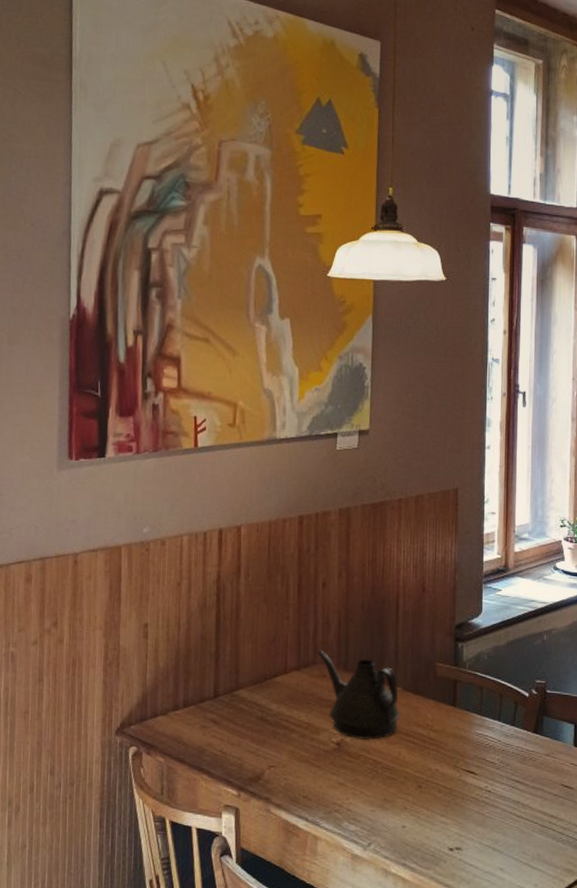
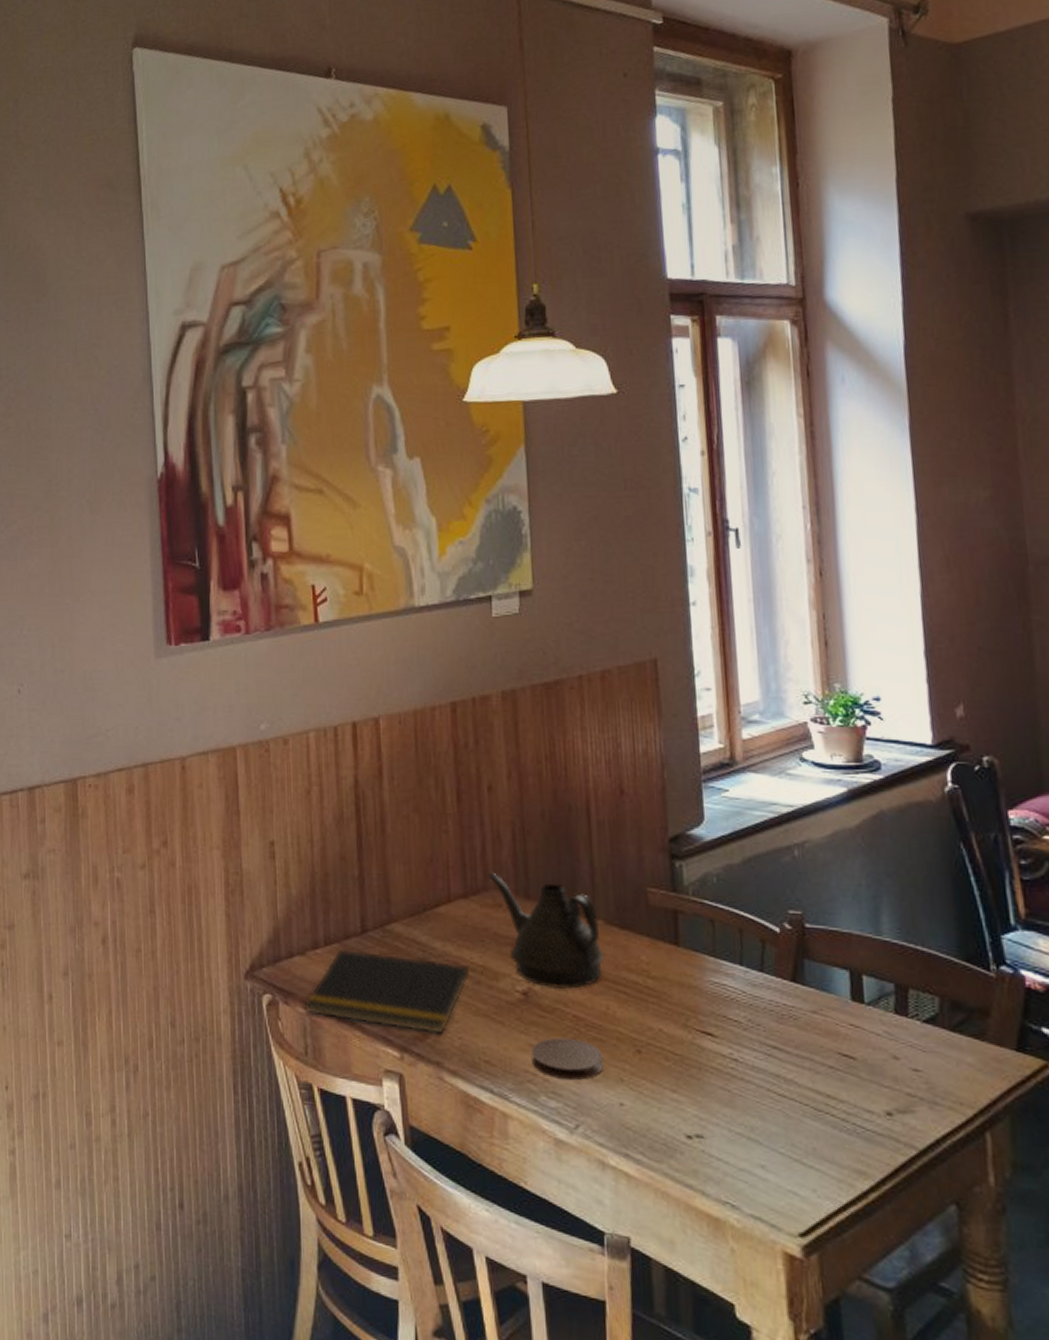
notepad: none [164,710,298,777] -> present [305,948,471,1035]
coaster: none [340,777,393,809] -> present [532,1037,603,1080]

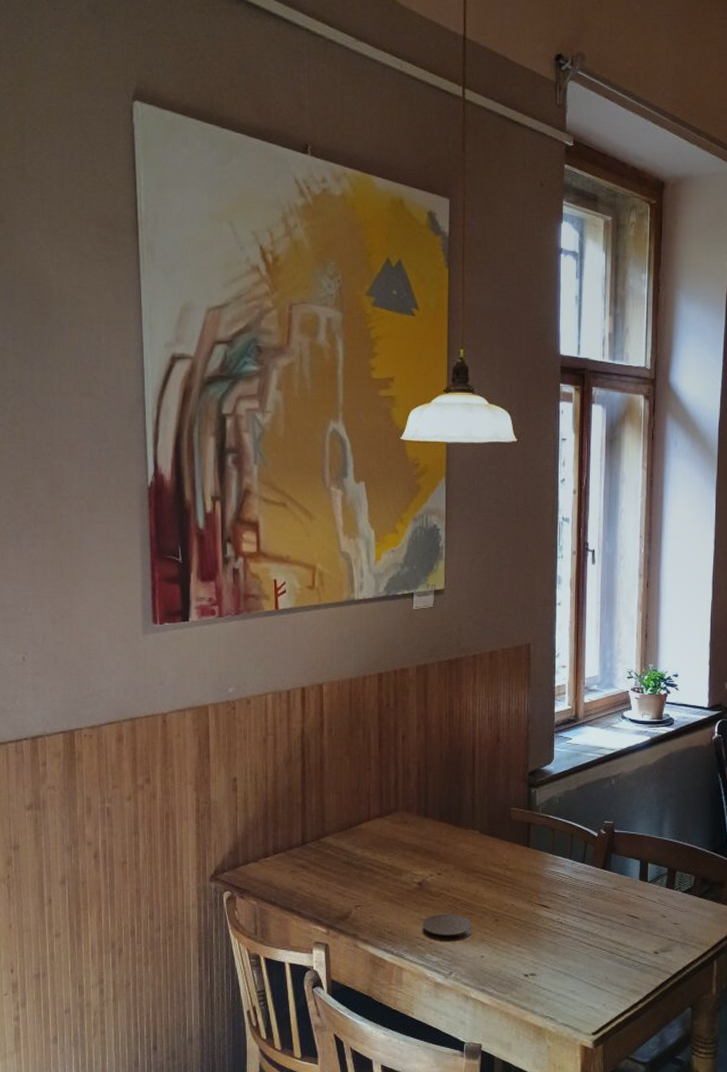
notepad: present [305,948,471,1035] -> none [257,856,382,916]
teapot: present [488,872,603,990] -> none [398,798,477,880]

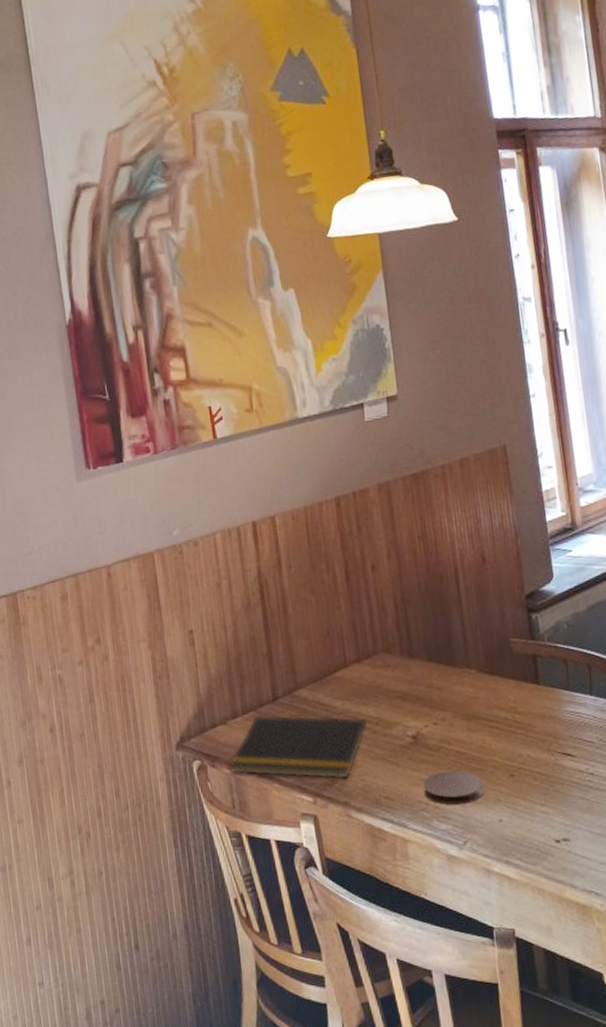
notepad: none [257,856,382,916] -> present [230,714,368,780]

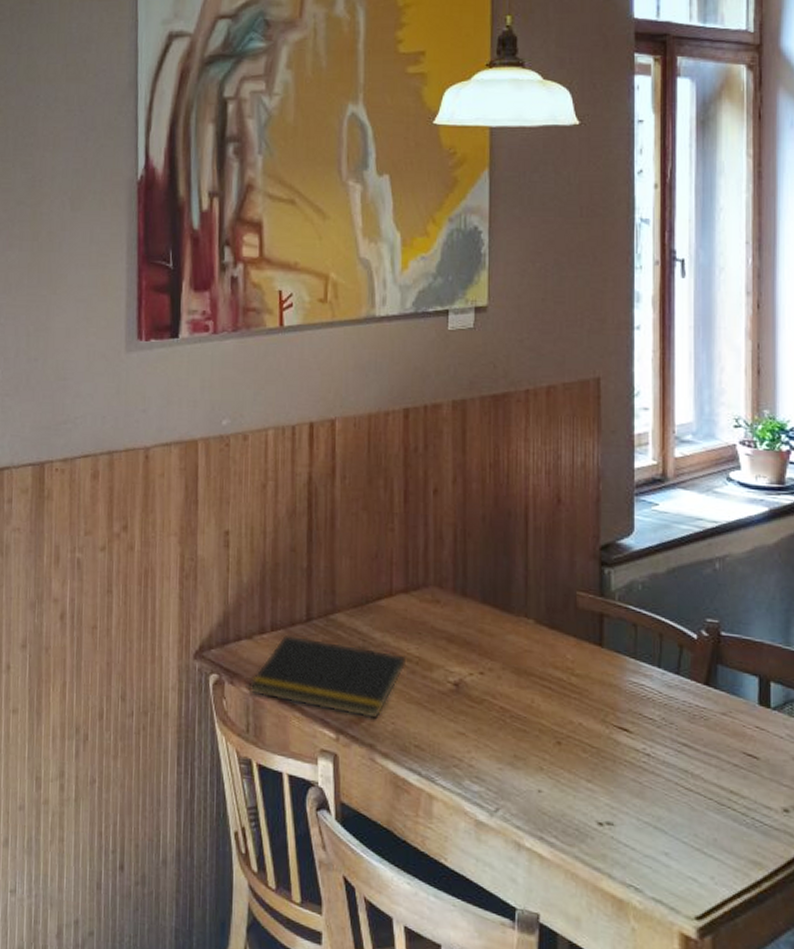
coaster: present [423,770,483,805] -> none [459,726,525,767]

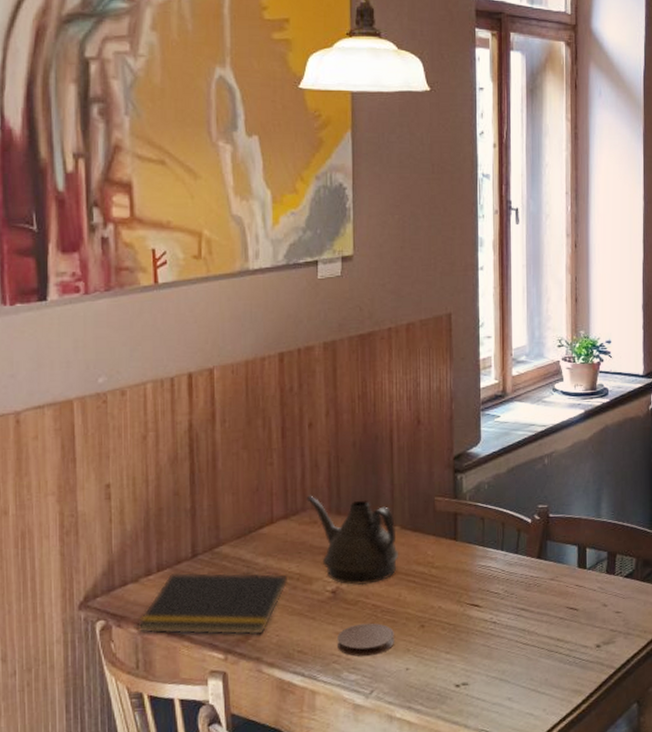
teapot: none [429,570,532,683] -> present [306,495,398,586]
coaster: none [459,726,525,767] -> present [337,622,394,656]

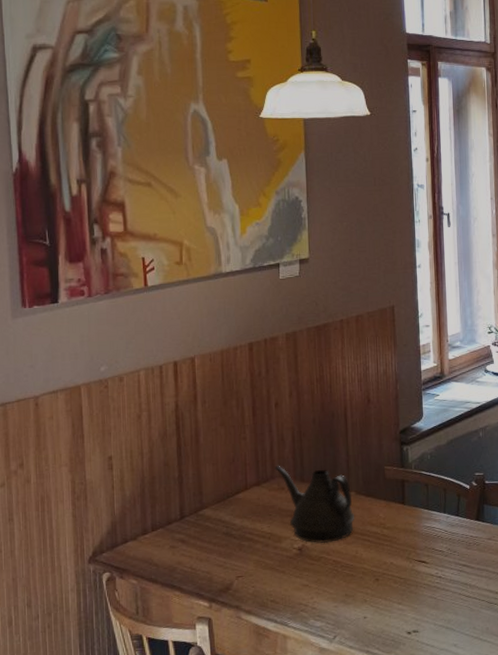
notepad: present [138,571,288,636] -> none [137,531,261,587]
coaster: present [337,622,394,656] -> none [304,576,353,606]

